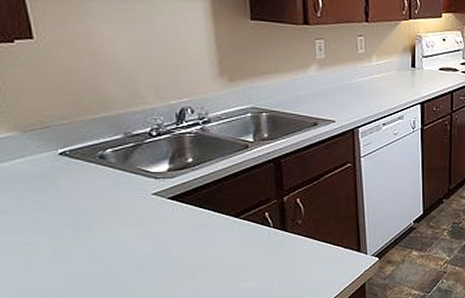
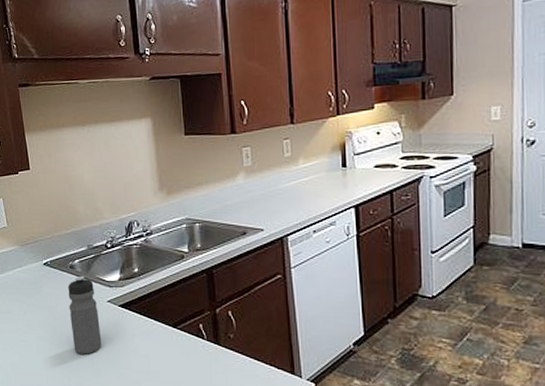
water bottle: none [97,166,146,253] -> present [68,275,102,355]

